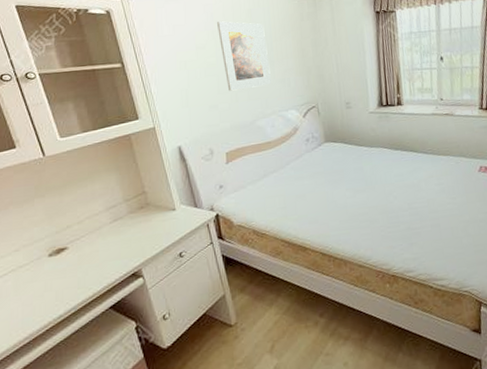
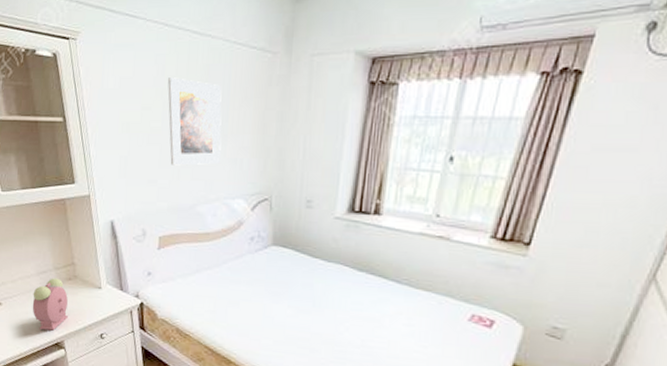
alarm clock: none [103,209,143,264] -> present [32,278,68,331]

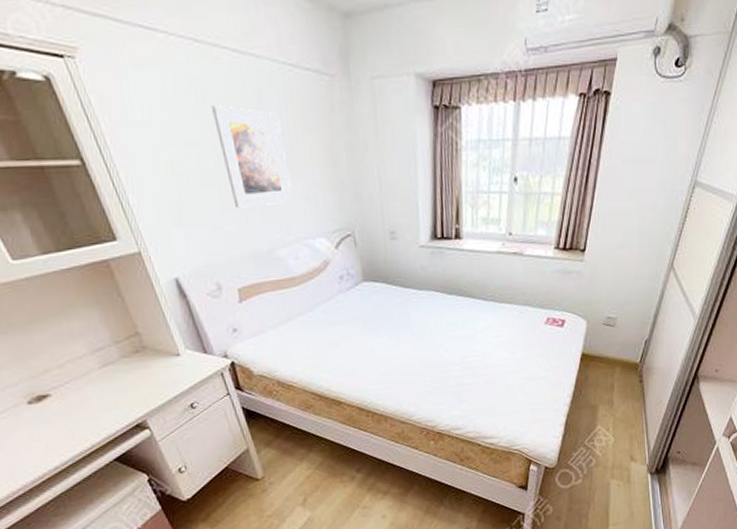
alarm clock: present [32,278,68,331] -> none [91,353,145,414]

